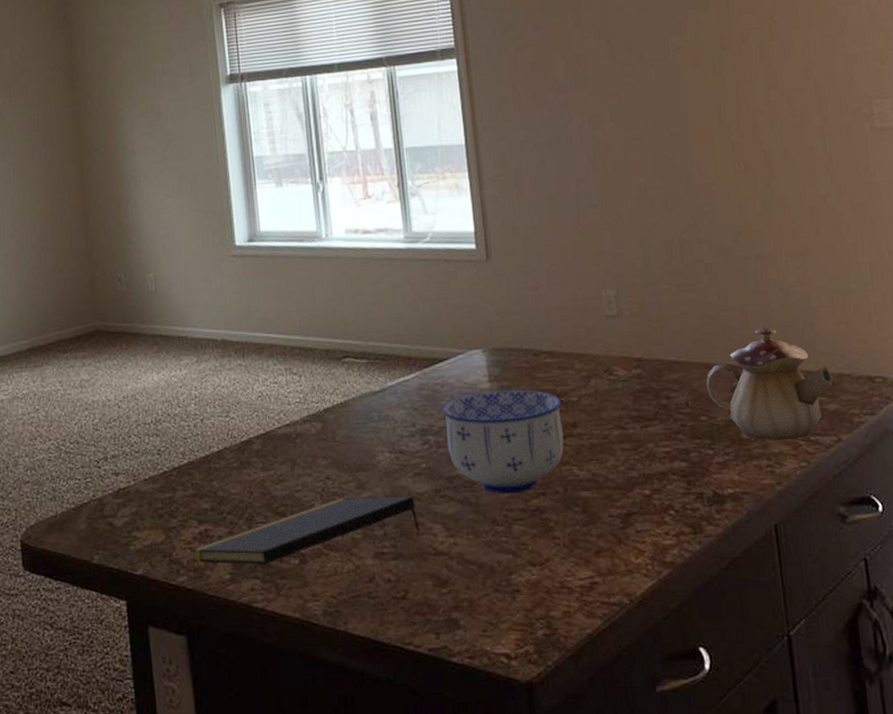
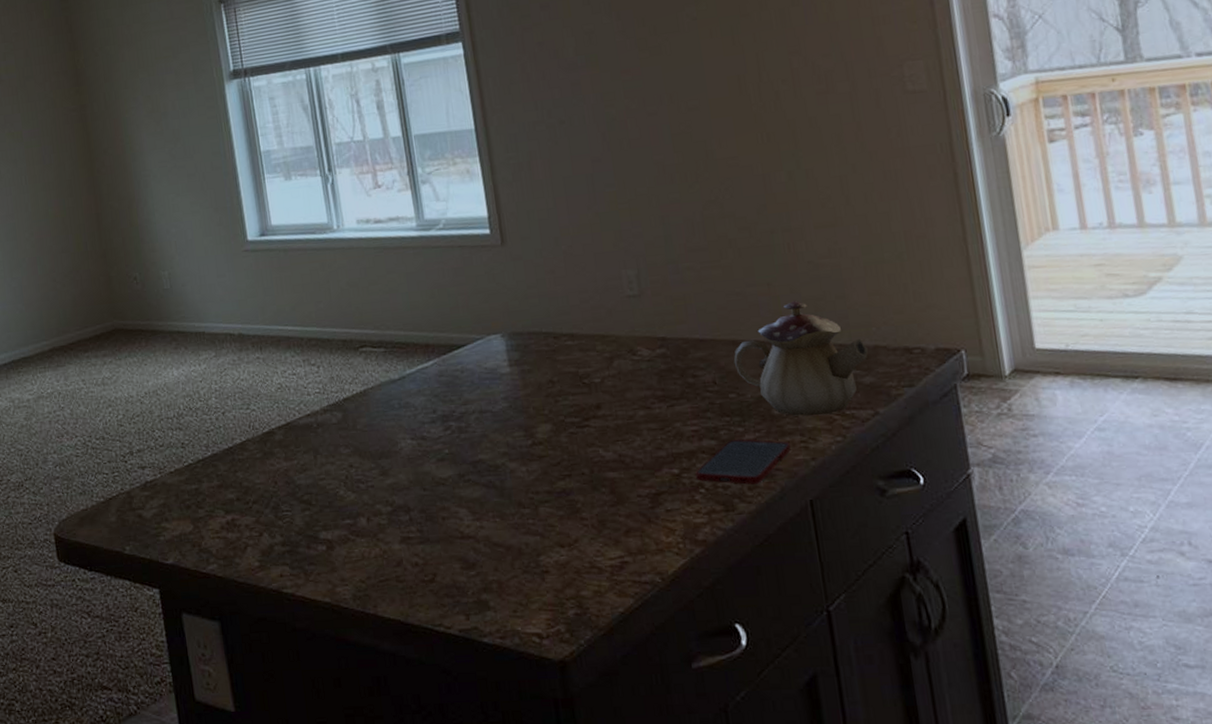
notepad: present [191,496,421,565] -> none [219,481,446,552]
bowl: present [442,389,564,494] -> none [463,373,589,477]
cell phone: none [666,461,758,507] -> present [695,439,791,485]

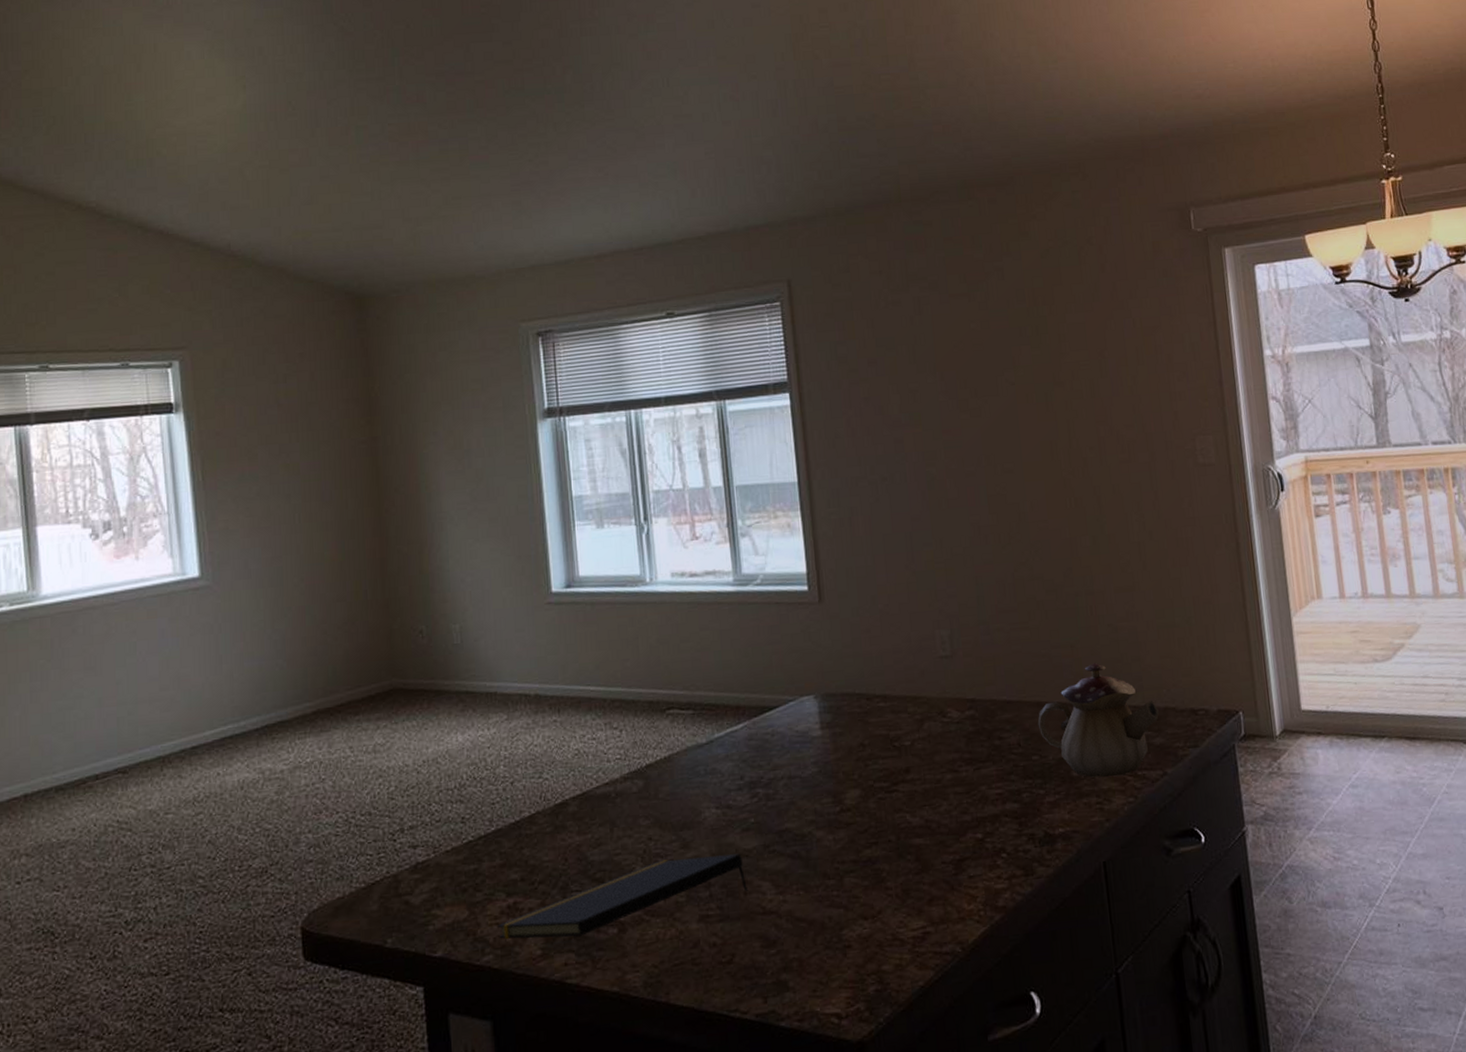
notepad: none [219,481,446,552] -> present [498,853,749,940]
cell phone: present [695,439,791,485] -> none [998,801,1087,848]

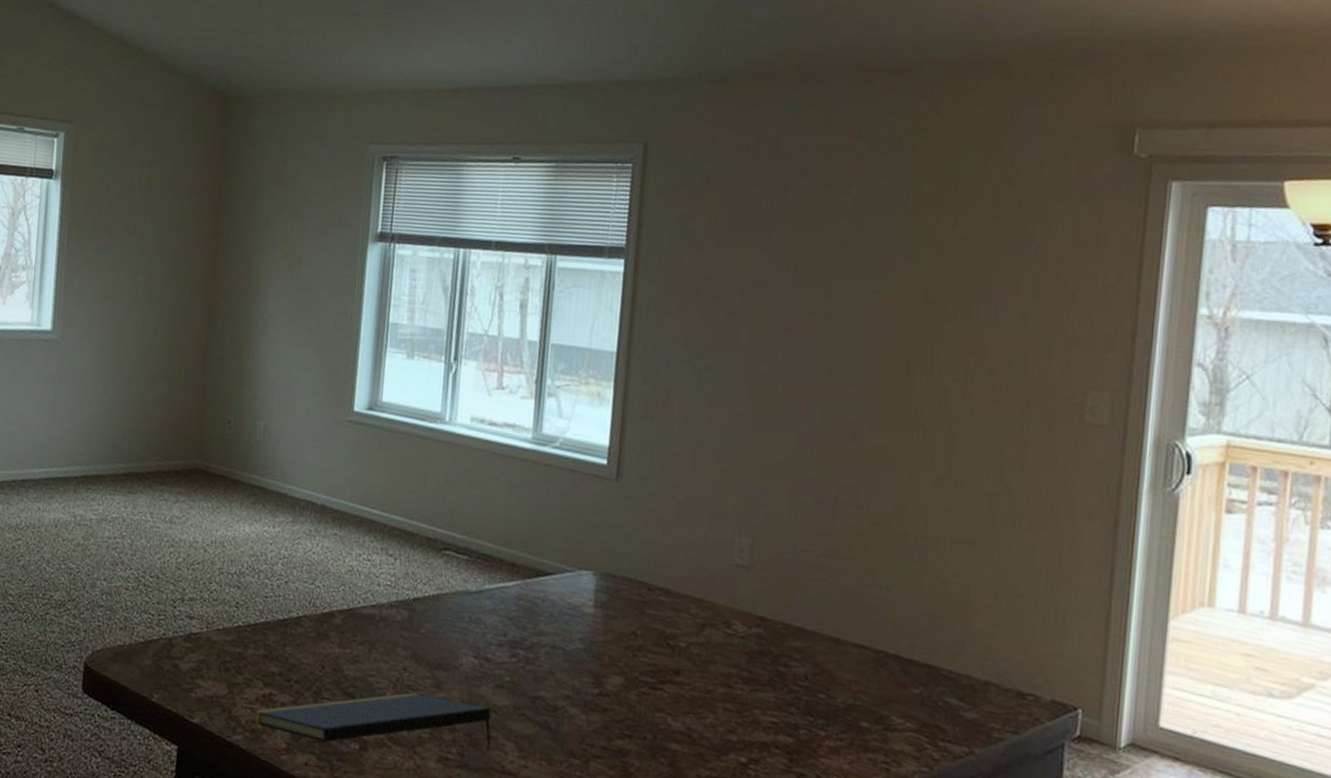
teapot: present [1037,662,1160,778] -> none [831,612,979,742]

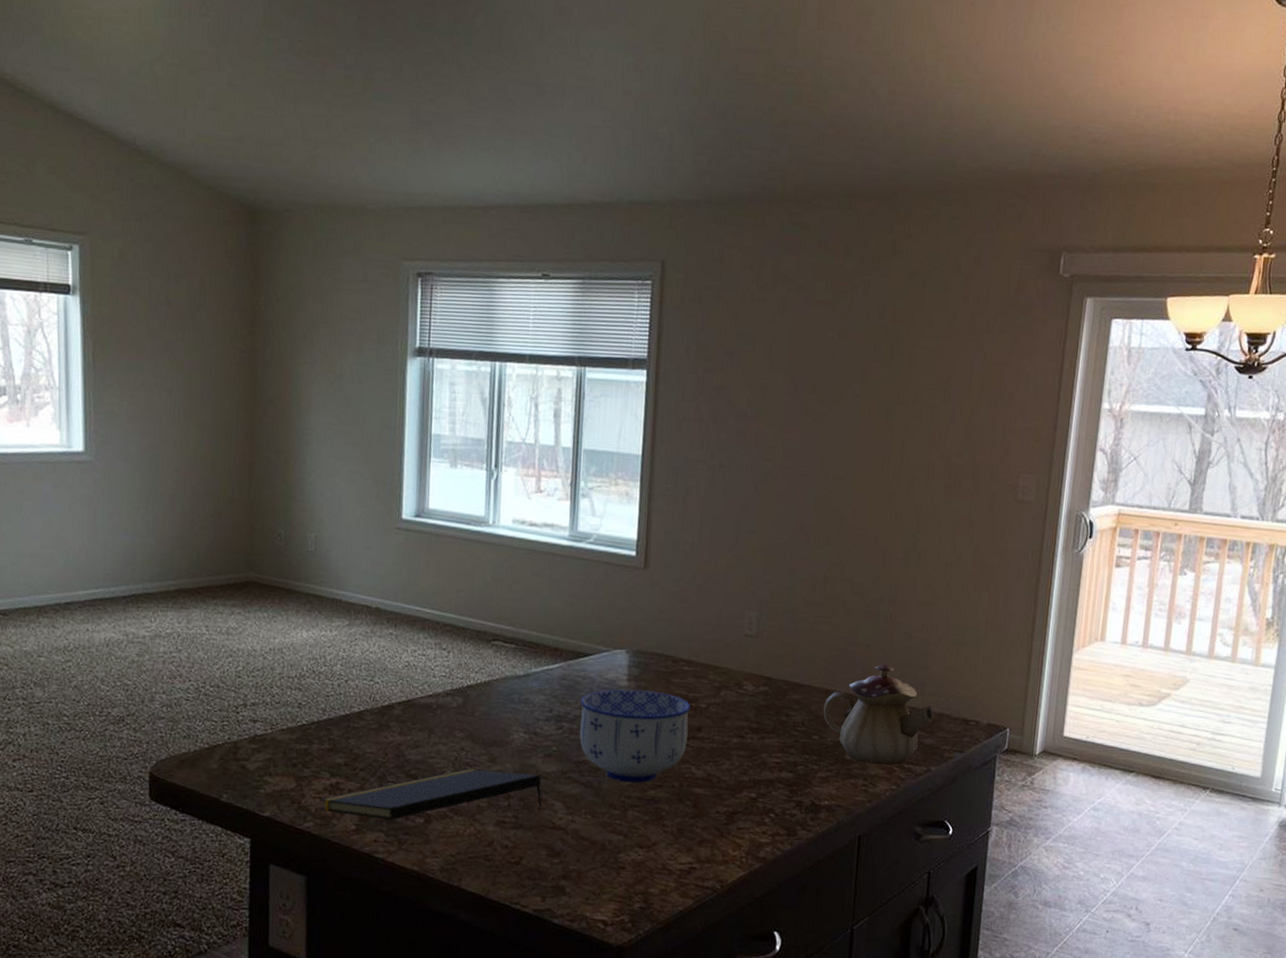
bowl: none [536,616,668,730] -> present [580,689,691,783]
teapot: none [831,612,979,742] -> present [823,663,935,766]

